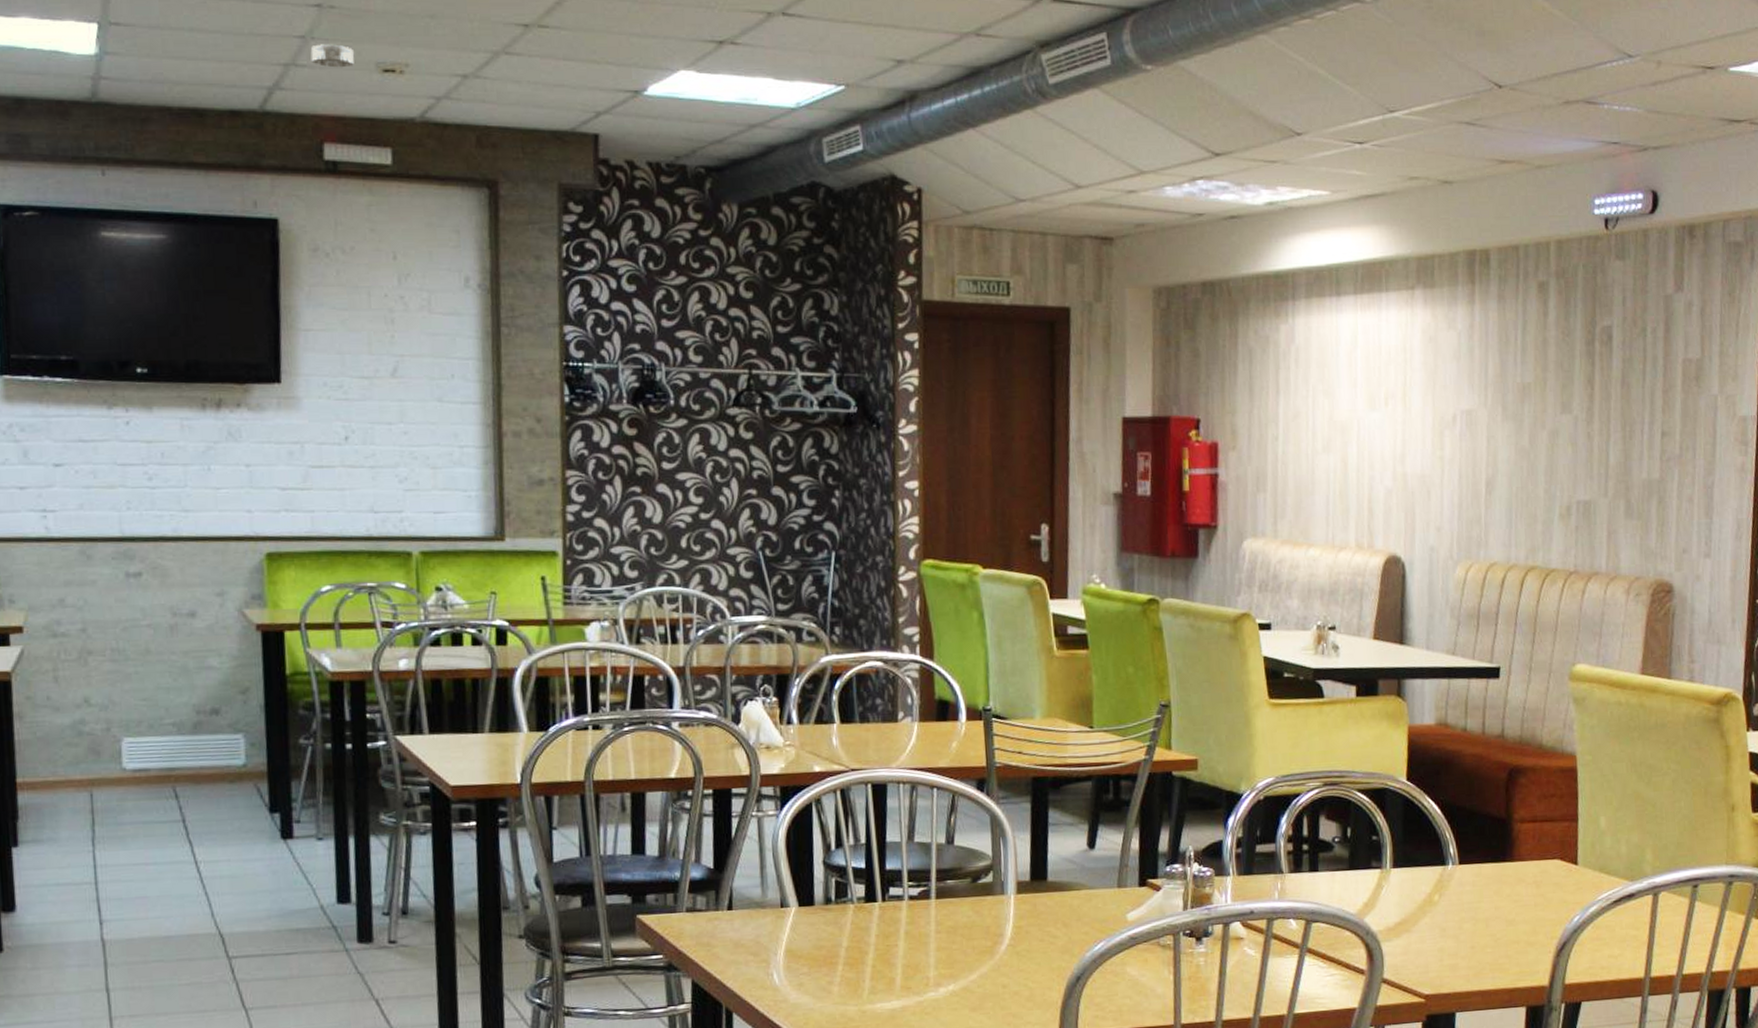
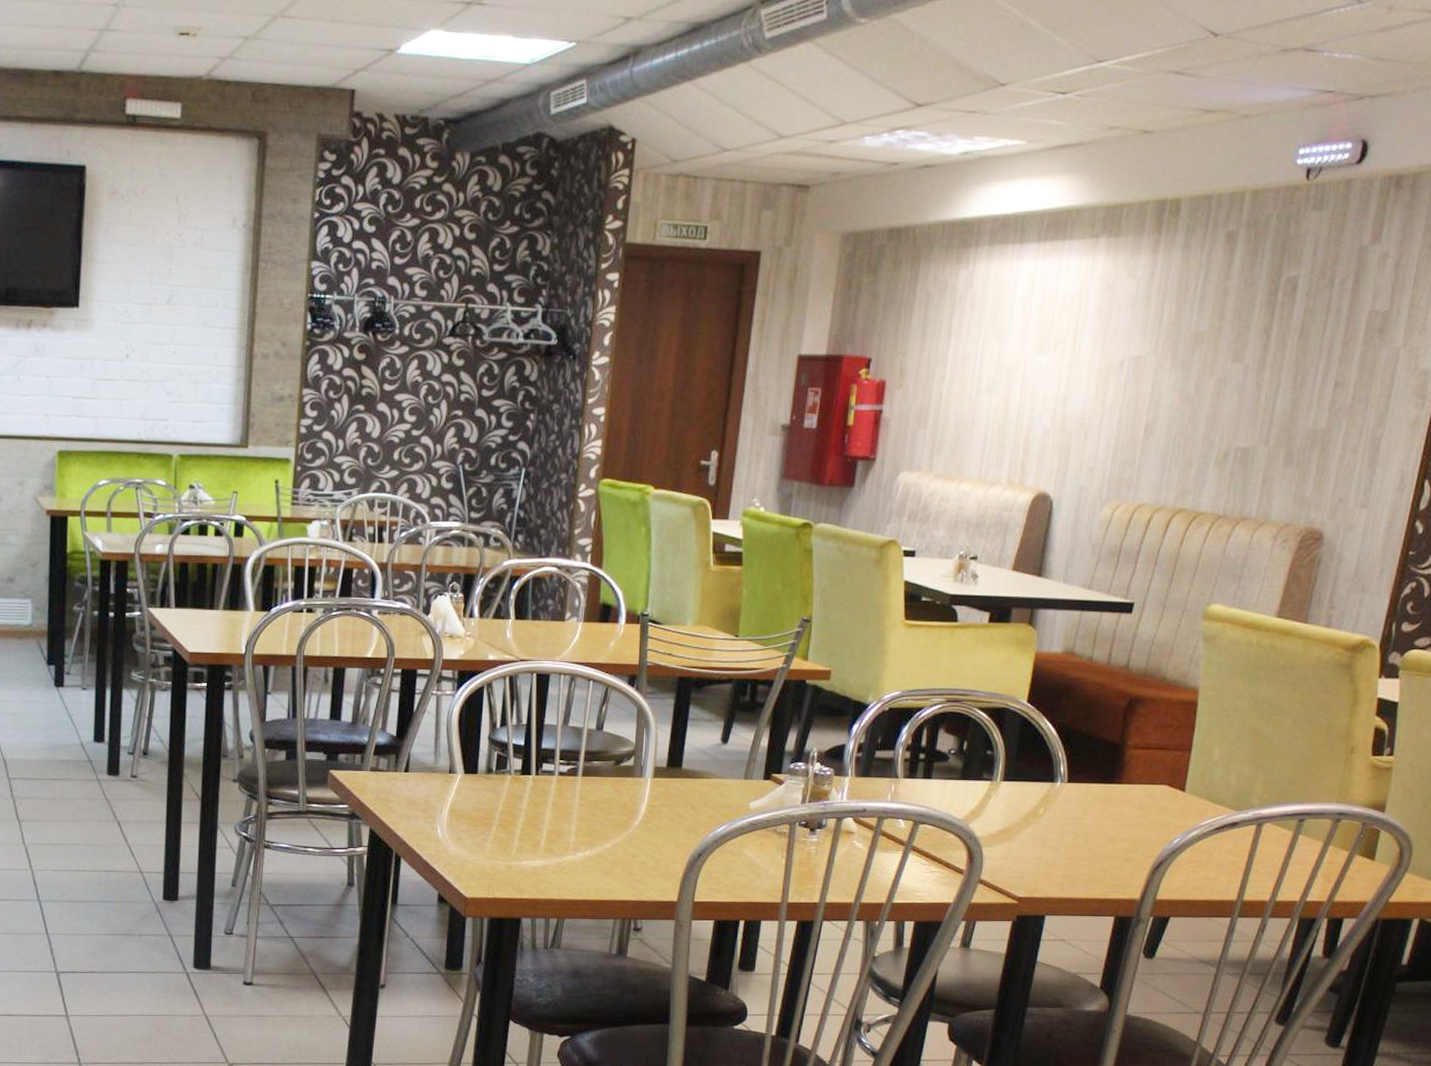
smoke detector: present [310,44,354,68] -> none [121,10,156,32]

